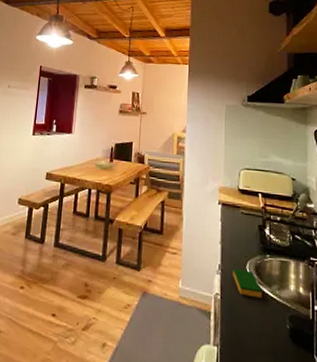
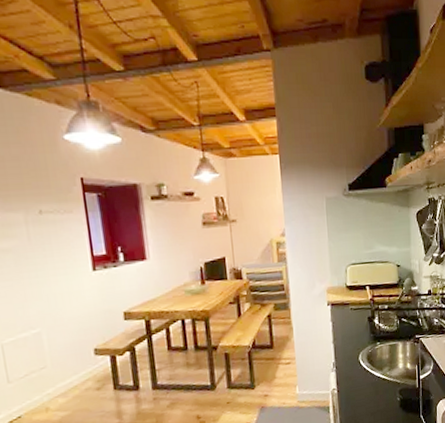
dish sponge: present [233,269,262,299] -> none [347,360,375,385]

